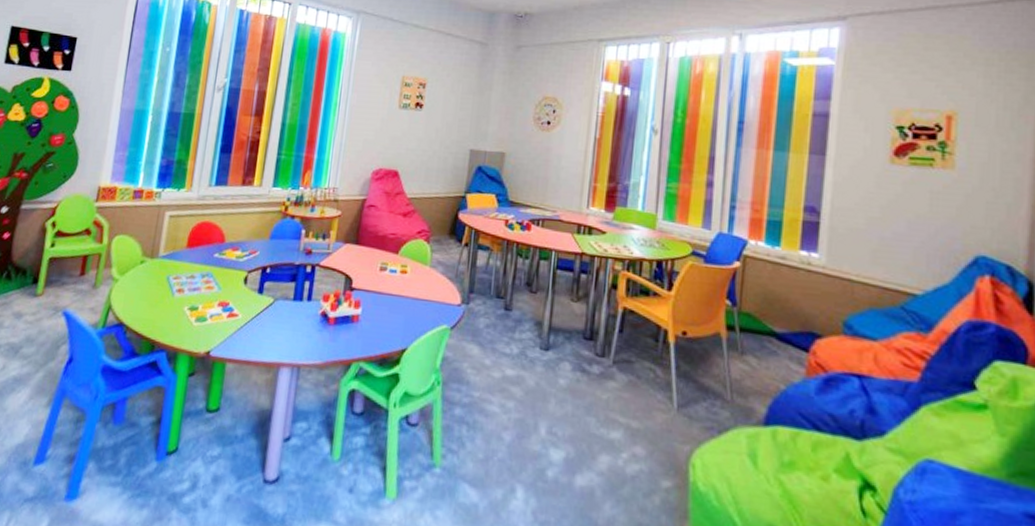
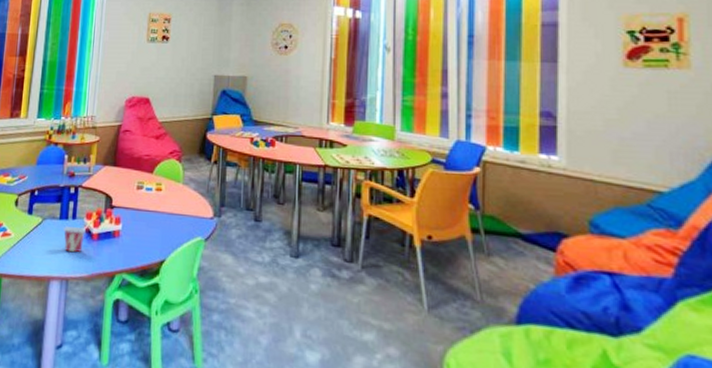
cup: none [296,307,322,338] -> present [62,225,86,253]

